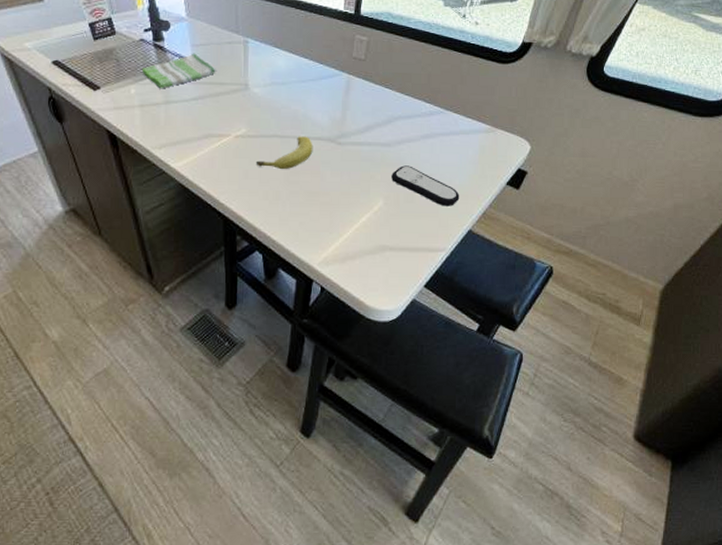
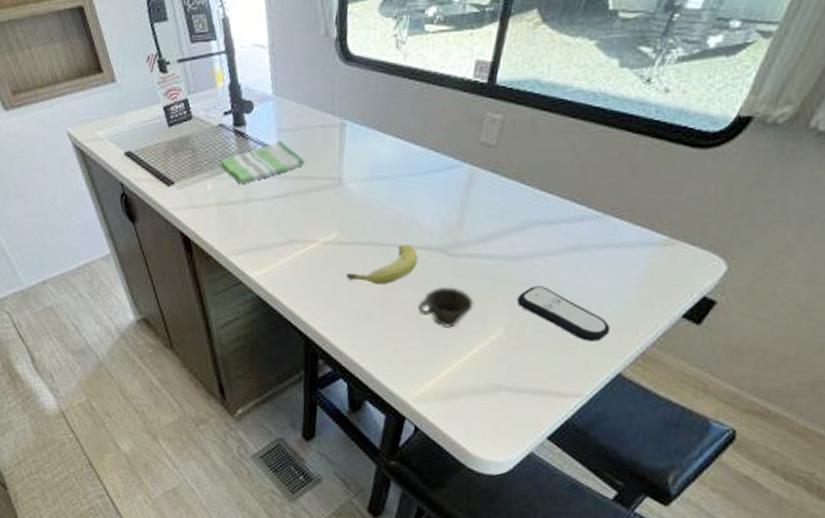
cup: none [316,169,359,202] -> present [418,286,474,328]

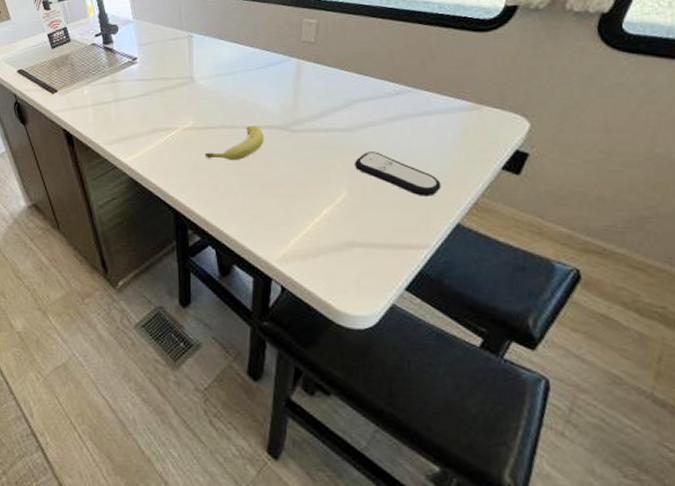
dish towel: present [219,140,305,185] -> none [93,52,162,88]
cup: present [418,286,474,328] -> none [270,158,318,193]

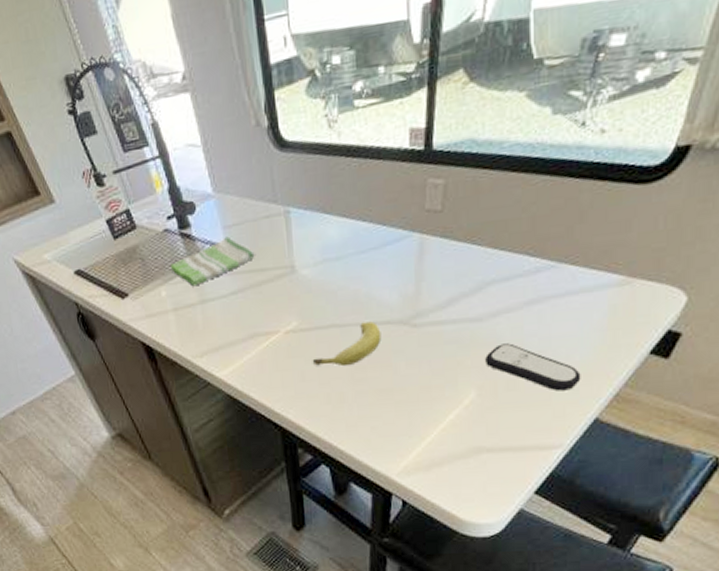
dish towel: none [93,52,162,88] -> present [169,236,255,287]

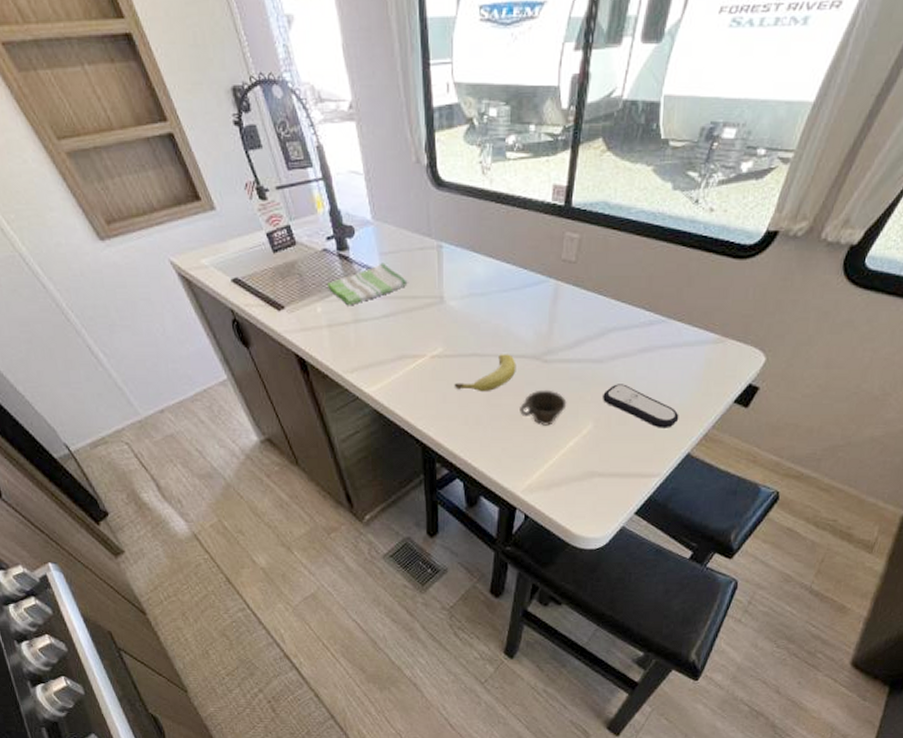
cup: none [388,357,443,398] -> present [520,390,567,426]

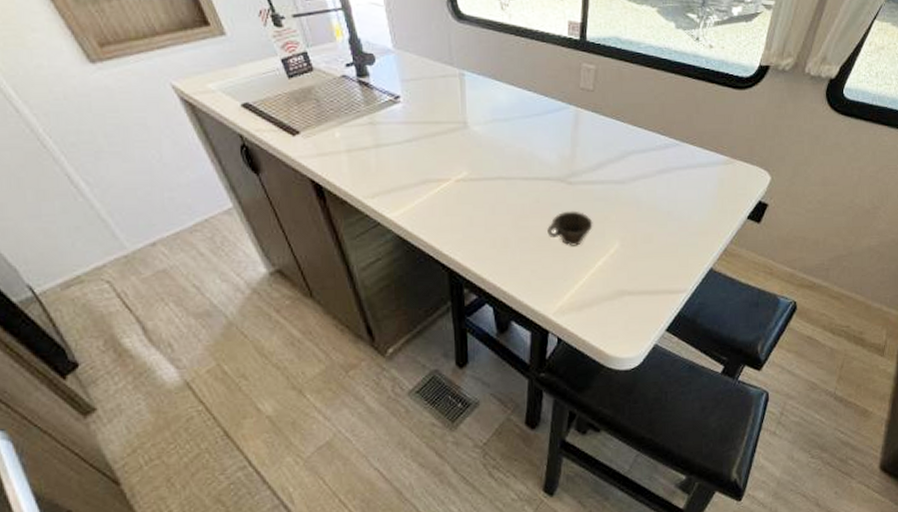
dish towel: present [326,263,408,306] -> none [345,89,430,131]
fruit: present [454,354,516,392] -> none [480,177,542,215]
remote control: present [603,384,679,428] -> none [627,203,699,245]

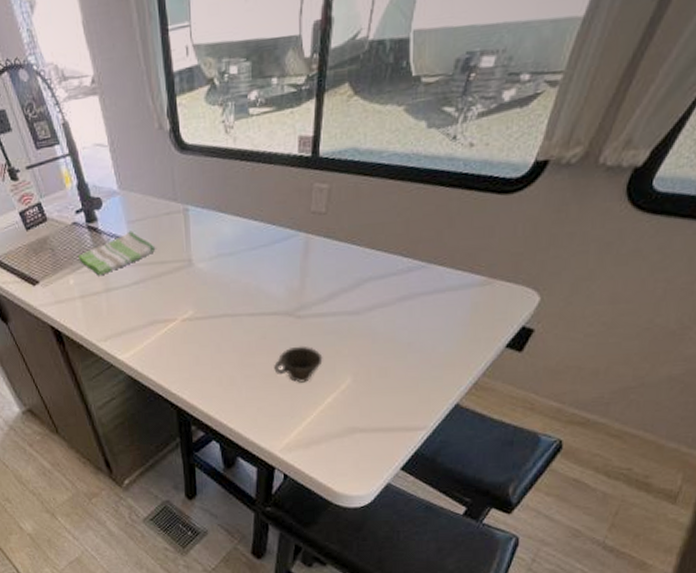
dish towel: none [345,89,430,131] -> present [77,230,156,276]

